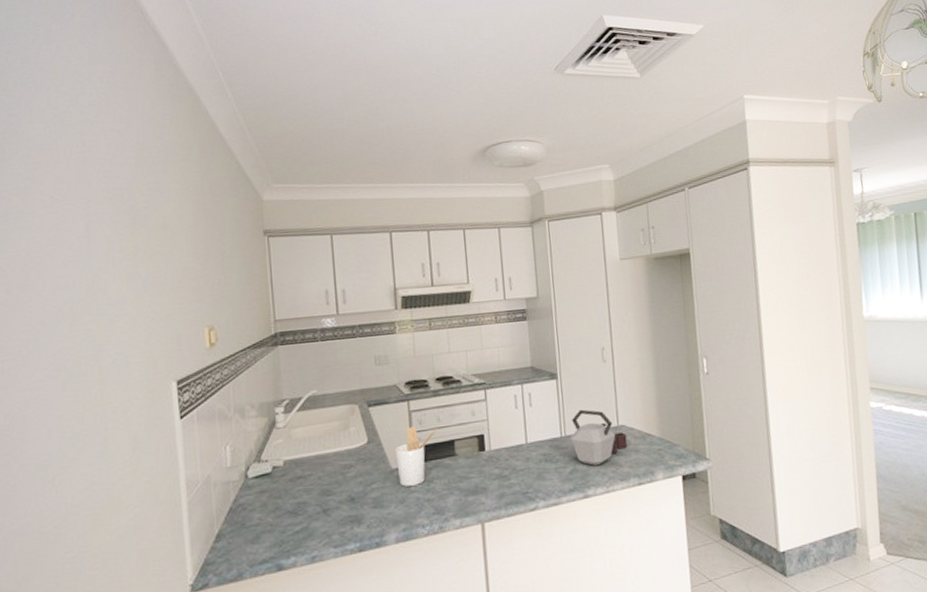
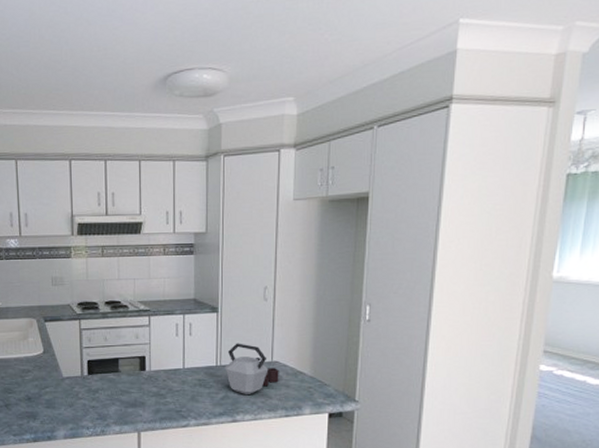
utensil holder: present [395,425,438,487] -> none [67,342,104,393]

